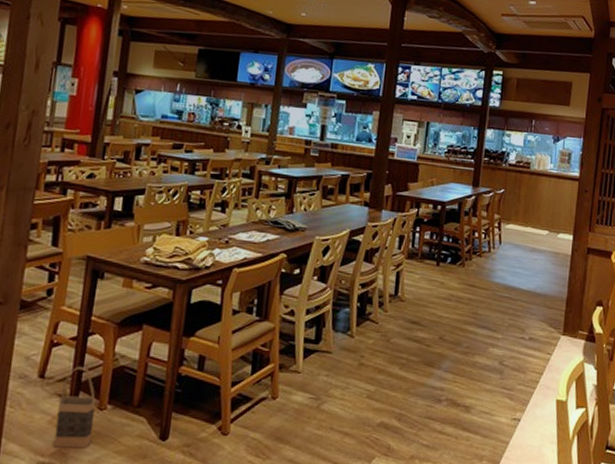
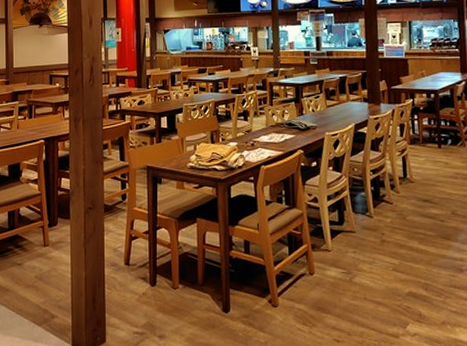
bag: present [53,366,96,448] -> none [143,254,171,320]

